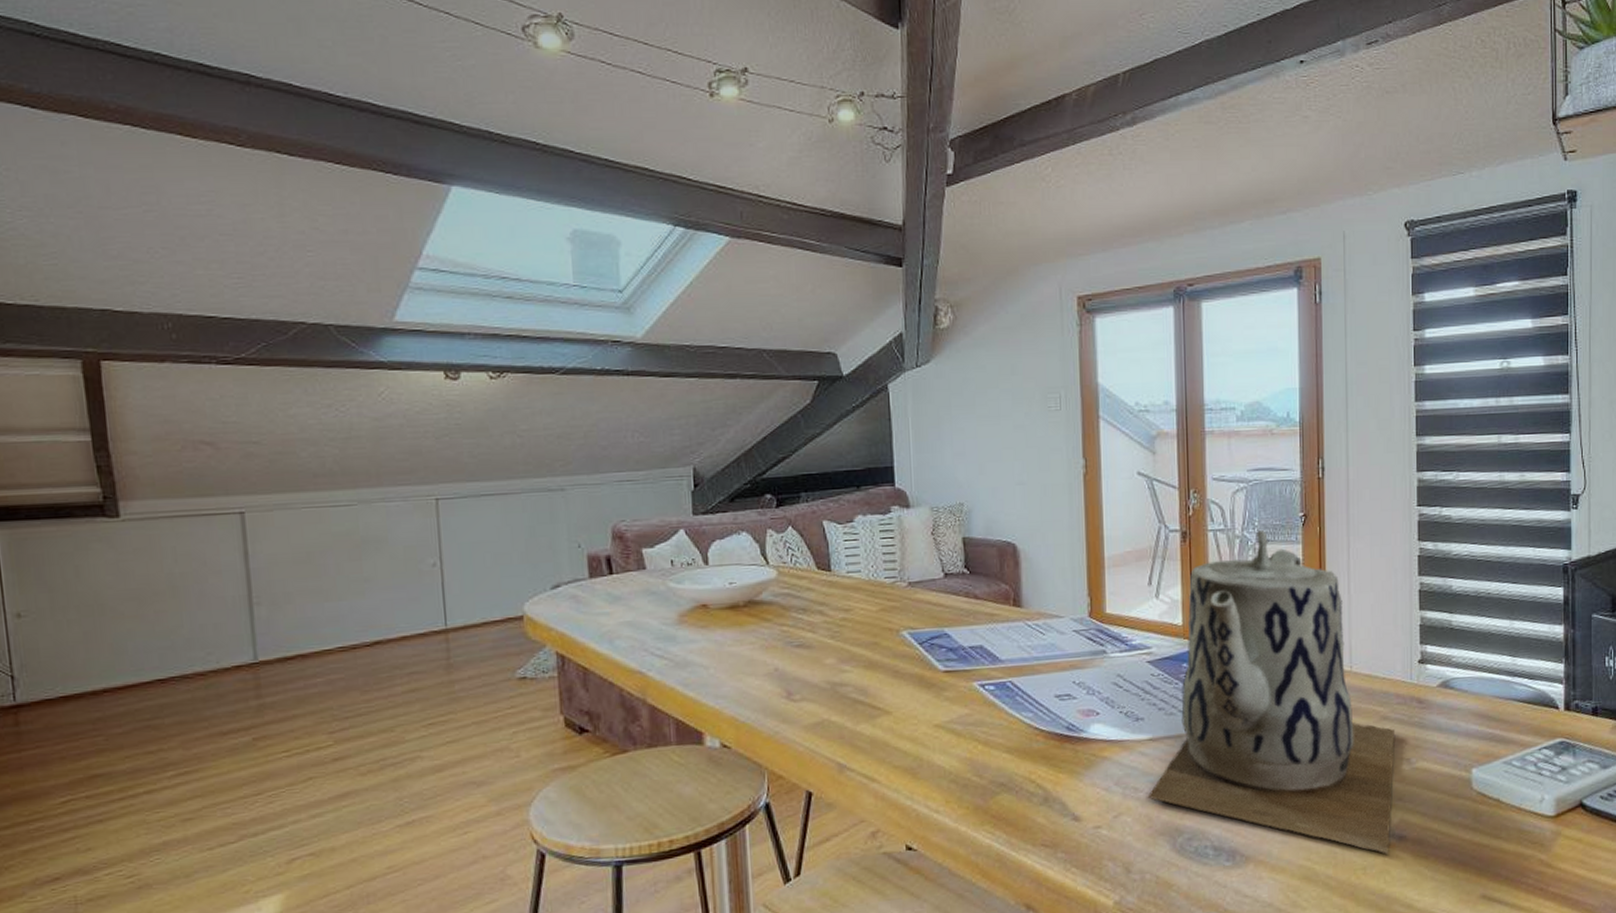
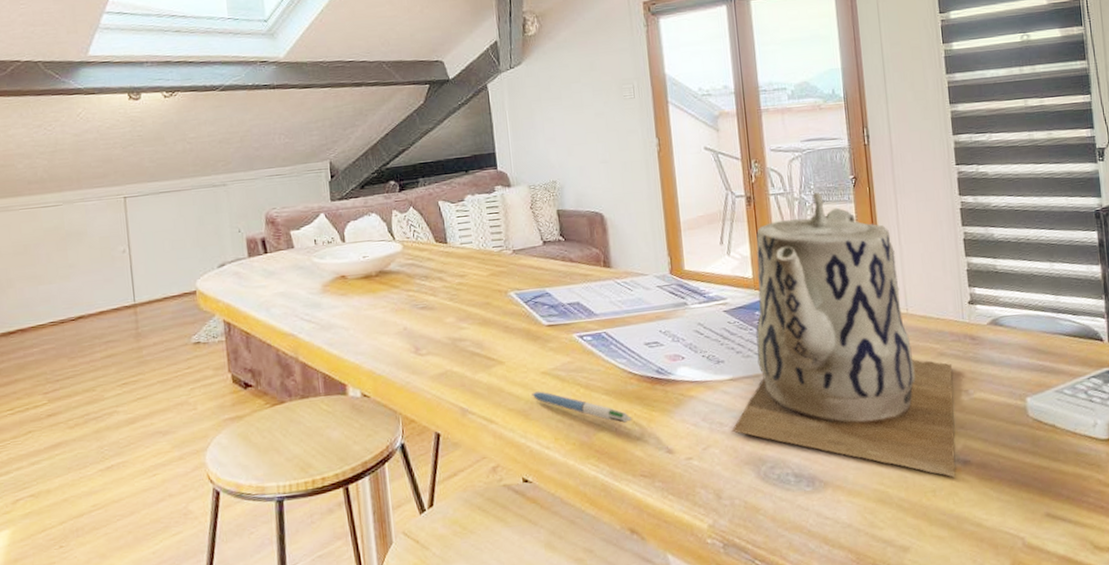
pen: none [922,746,1036,786] -> present [532,391,632,424]

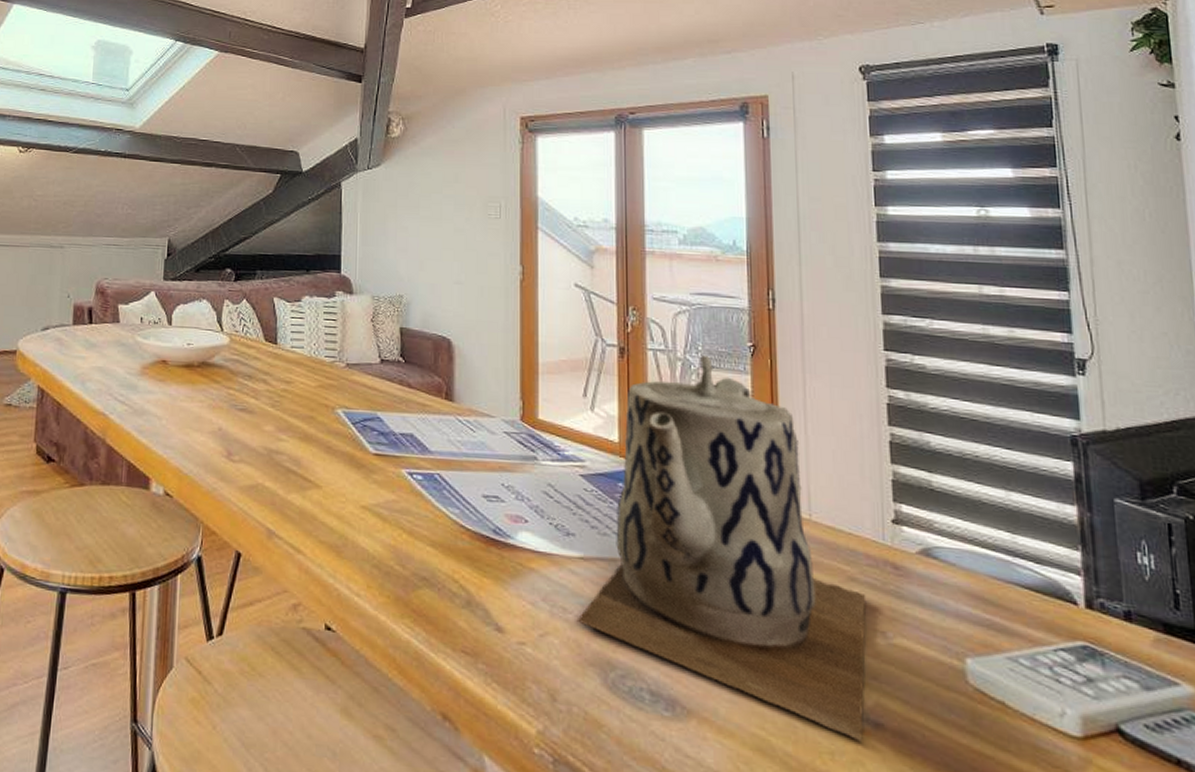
pen: present [532,391,632,424] -> none [347,527,459,586]

